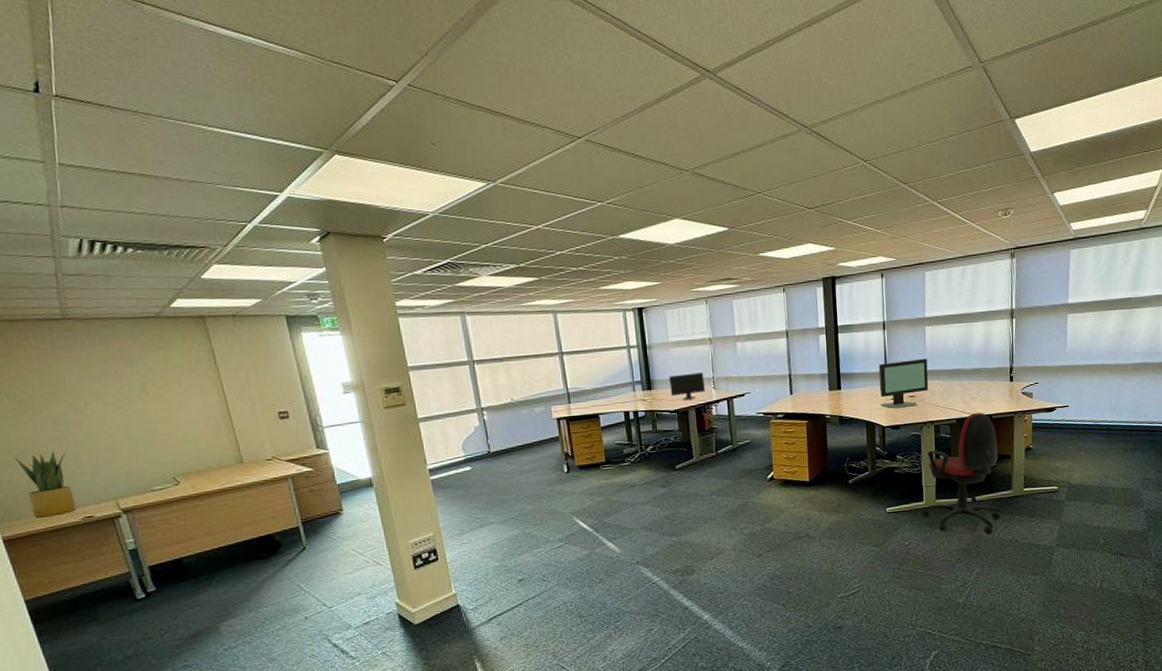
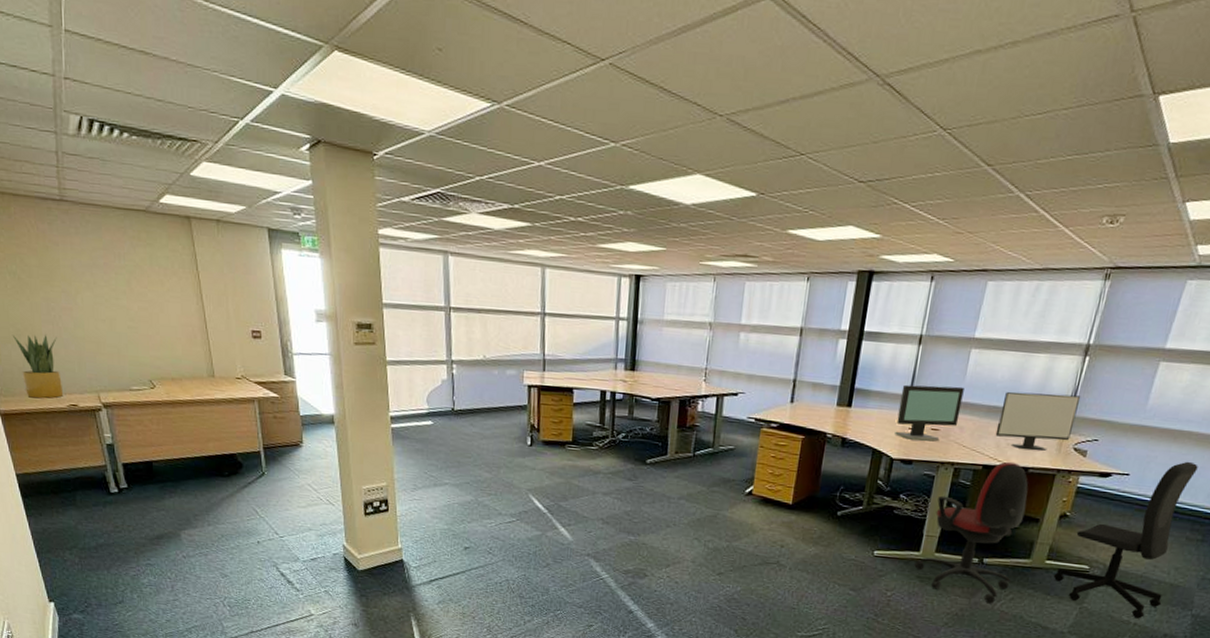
computer monitor: present [669,372,705,400] -> none [655,359,696,390]
computer monitor: none [959,350,1017,401] -> present [995,391,1081,451]
office chair: none [1033,387,1120,523] -> present [1053,461,1198,619]

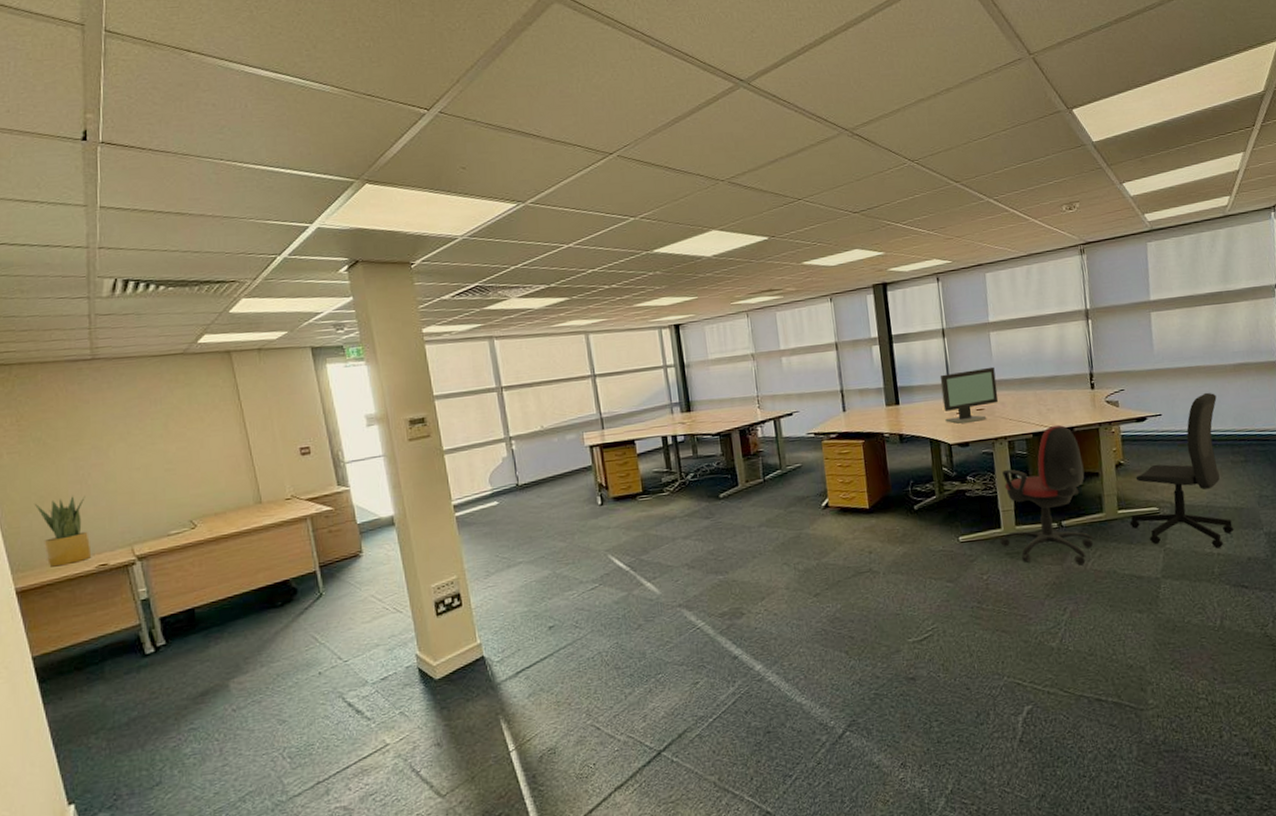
computer monitor: present [995,391,1081,451] -> none [1031,354,1100,412]

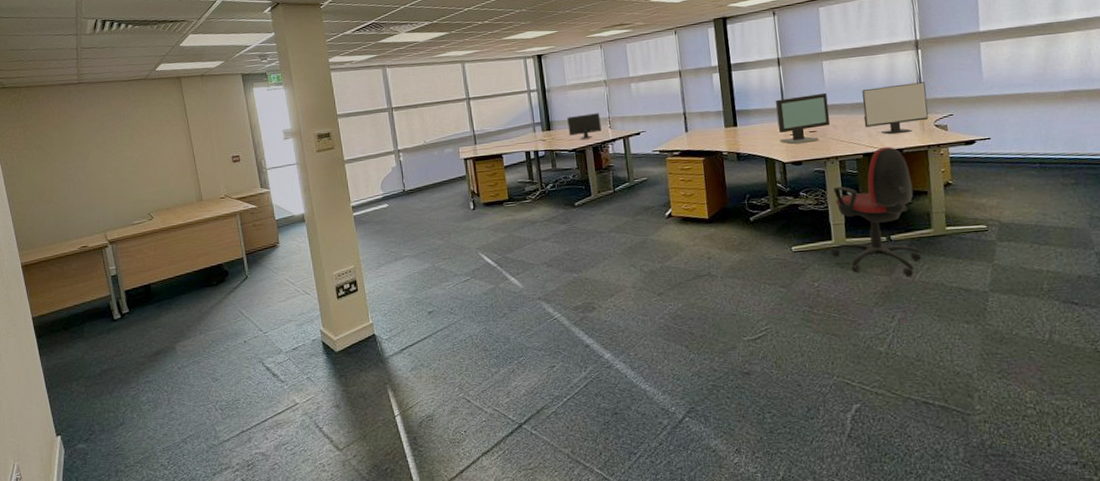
planter: present [33,495,92,567] -> none [35,190,76,247]
computer monitor: none [710,391,749,422] -> present [567,113,602,140]
computer monitor: none [1031,354,1100,412] -> present [862,82,929,135]
office chair: present [1129,392,1234,549] -> none [957,117,1064,266]

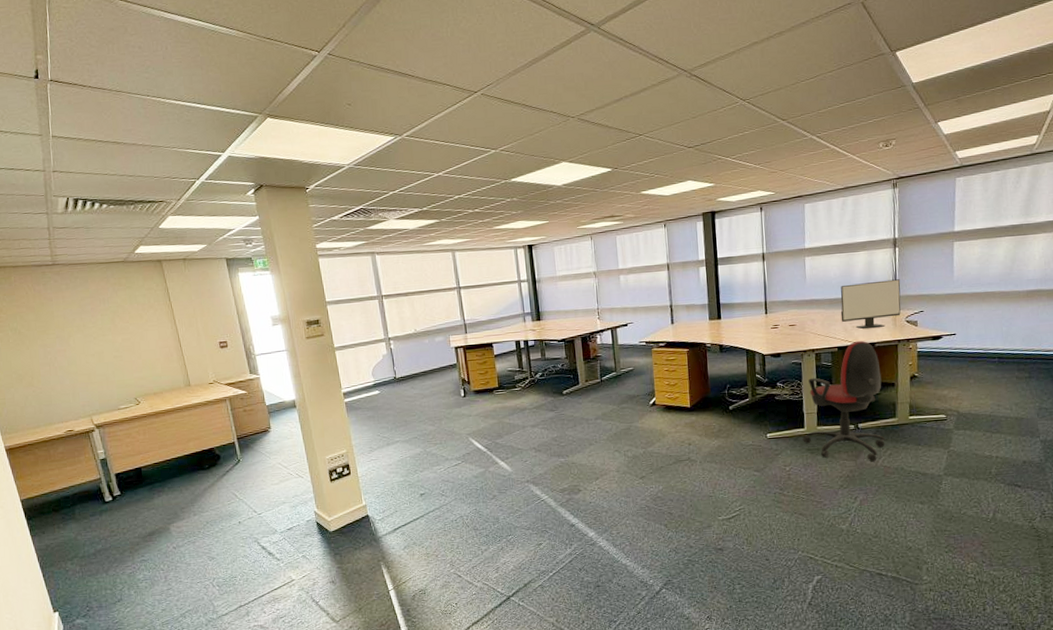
computer monitor: present [567,113,602,140] -> none [557,304,590,330]
computer monitor: present [775,92,831,145] -> none [758,288,809,338]

